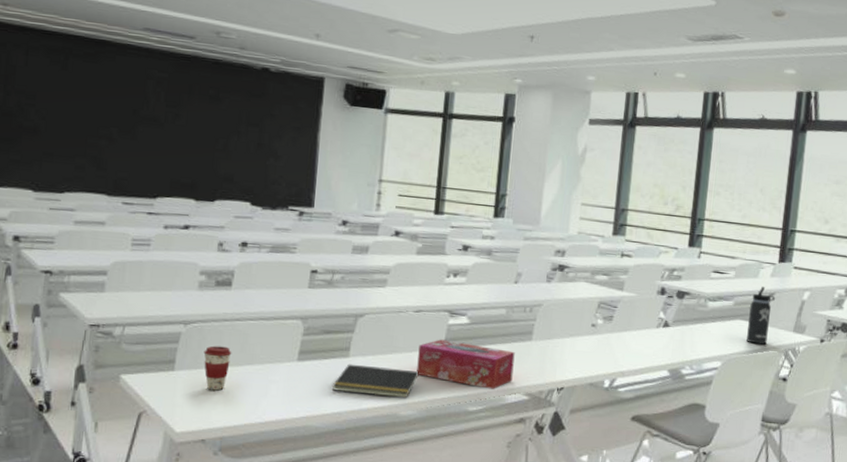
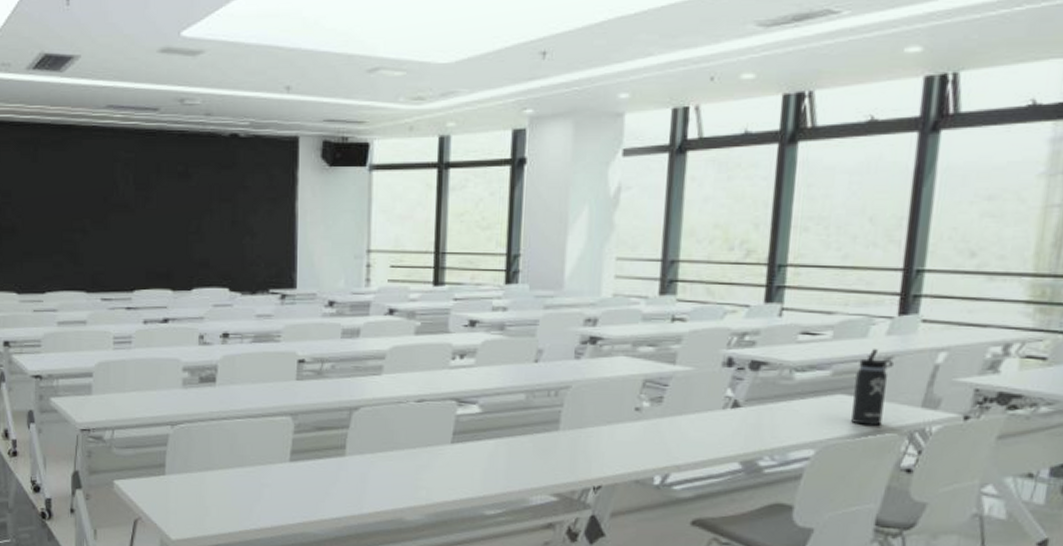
coffee cup: present [203,345,232,391] -> none [193,447,221,496]
notepad: present [331,364,419,399] -> none [328,463,425,501]
tissue box: present [417,339,515,389] -> none [422,432,539,490]

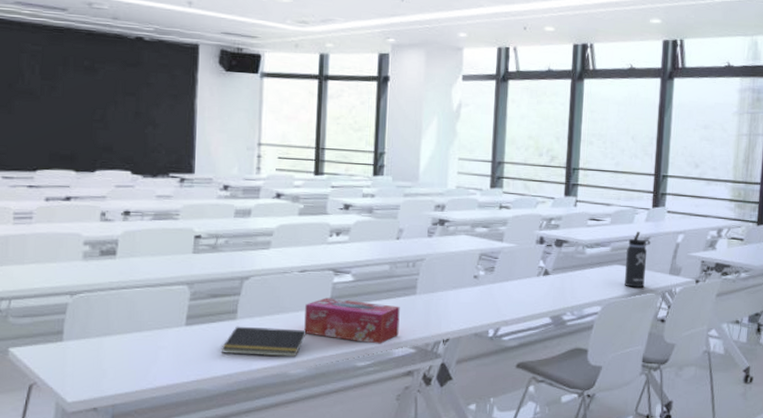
notepad: none [328,463,425,501] -> present [221,326,307,357]
tissue box: none [422,432,539,490] -> present [304,297,400,344]

